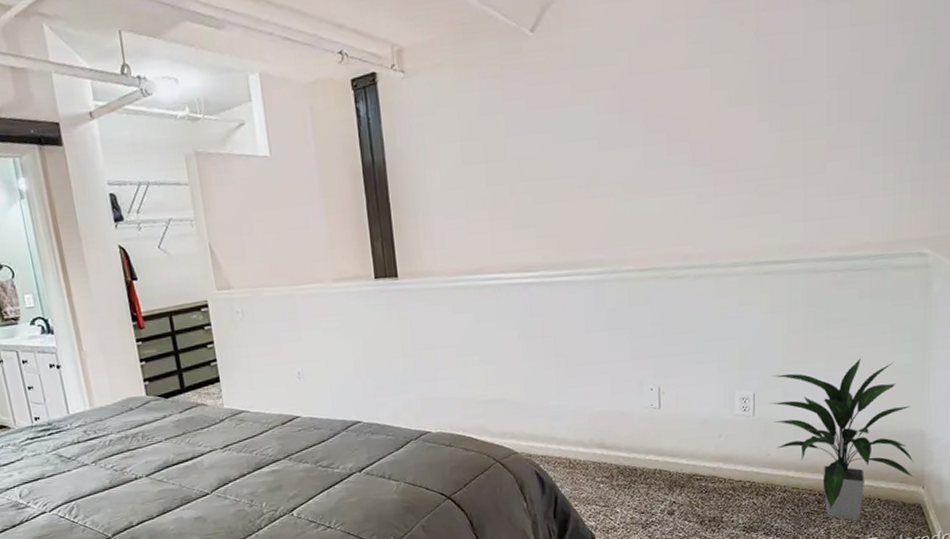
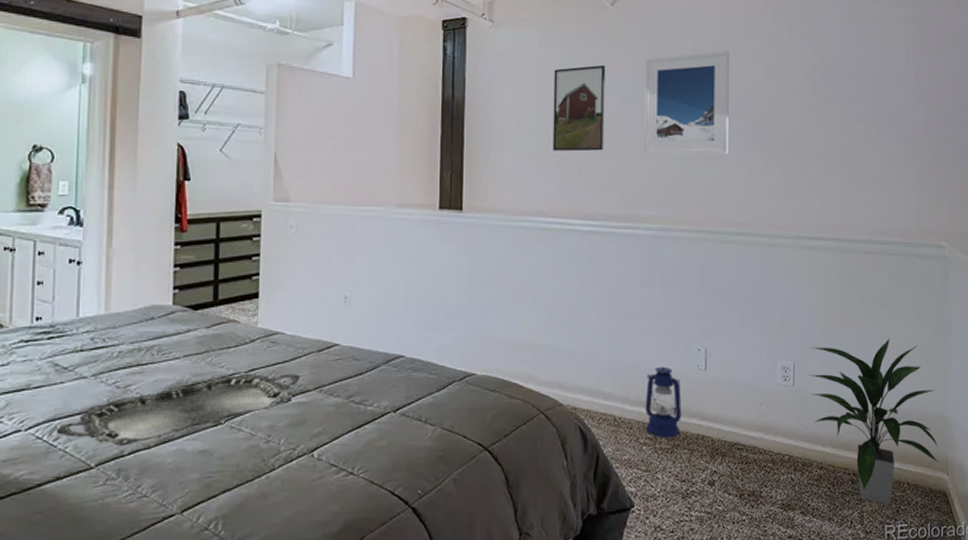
serving tray: none [74,446,270,519] -> present [56,373,300,446]
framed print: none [475,102,537,205] -> present [552,64,605,152]
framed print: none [573,64,674,196] -> present [643,50,729,155]
lantern: none [599,408,637,476] -> present [645,366,681,438]

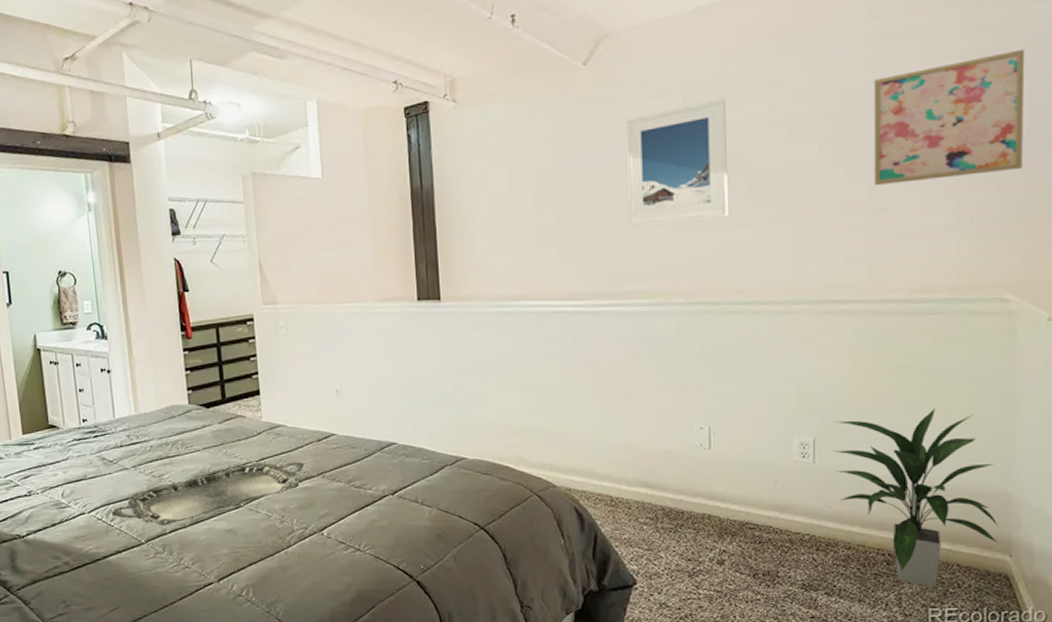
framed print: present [552,64,605,152] -> none [524,132,585,231]
lantern: present [645,366,681,438] -> none [643,446,684,518]
wall art: none [844,43,952,140] -> present [873,49,1024,185]

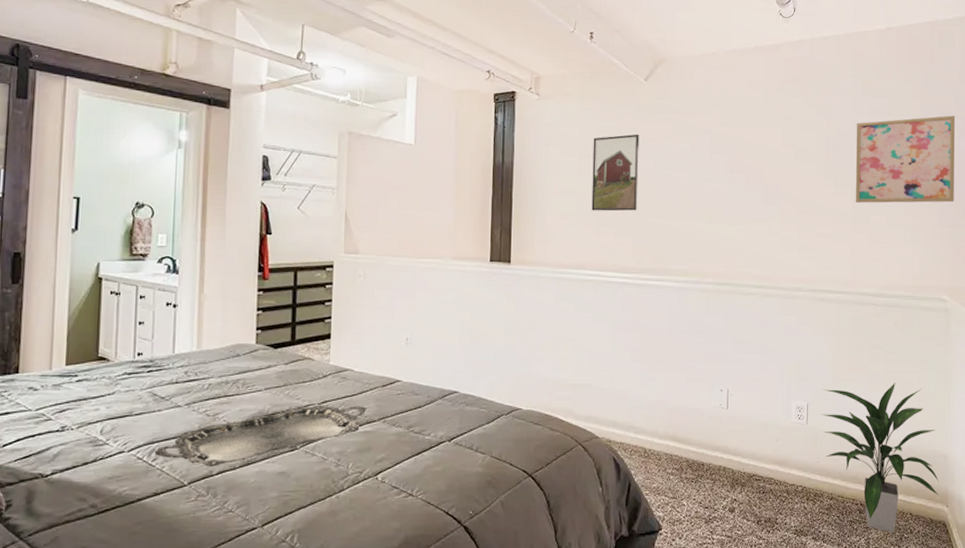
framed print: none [524,132,585,231] -> present [591,134,639,212]
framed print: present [625,98,728,226] -> none [673,121,751,216]

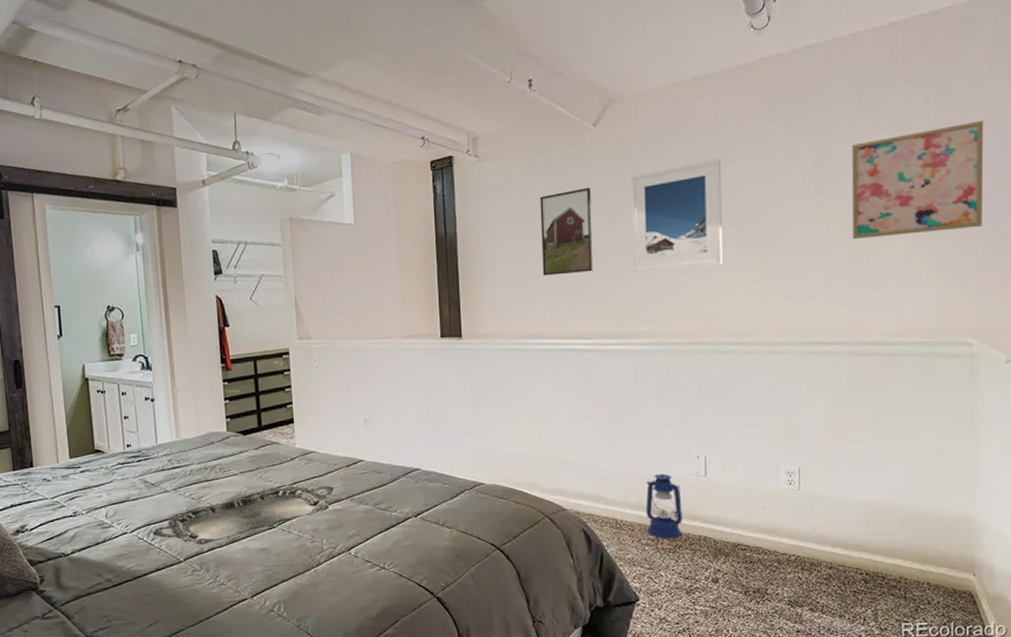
lantern: none [672,404,705,469] -> present [646,473,682,539]
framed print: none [673,121,751,216] -> present [630,158,722,272]
indoor plant: present [821,382,939,532] -> none [816,441,963,603]

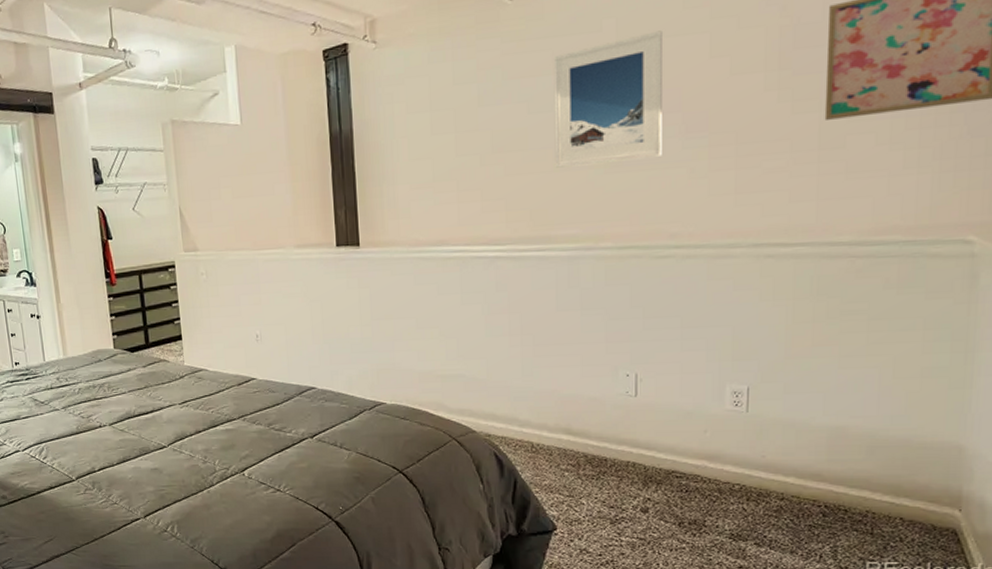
serving tray: present [152,486,334,545] -> none [44,405,225,464]
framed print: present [540,187,594,276] -> none [447,71,509,175]
lantern: present [646,473,682,539] -> none [566,393,608,465]

